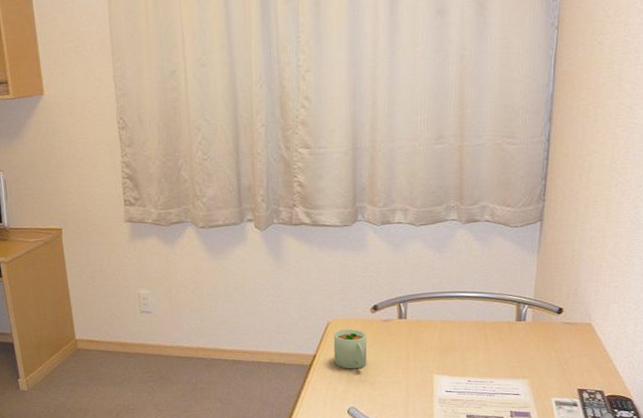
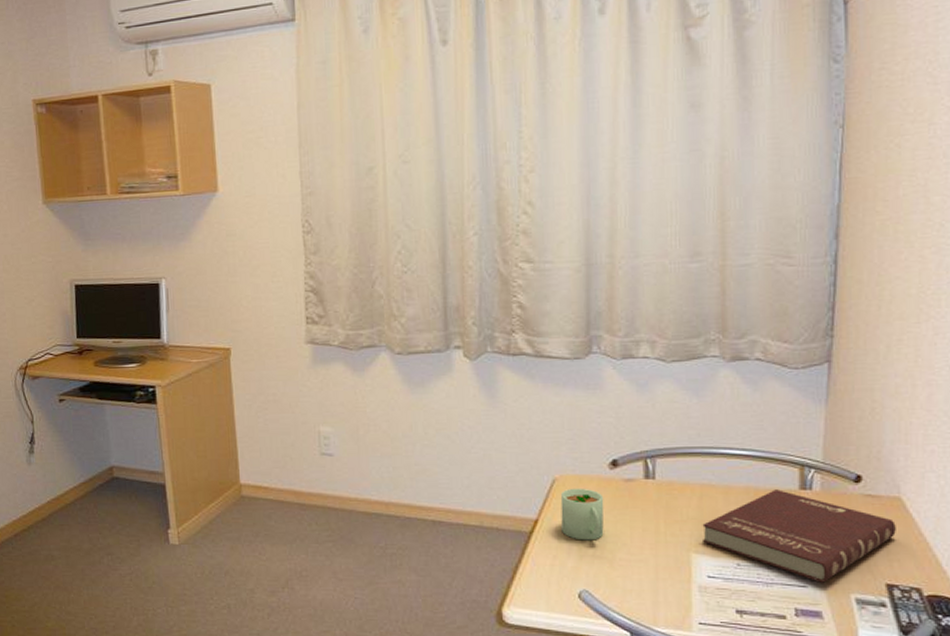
book: none [441,322,587,391] -> present [701,489,896,583]

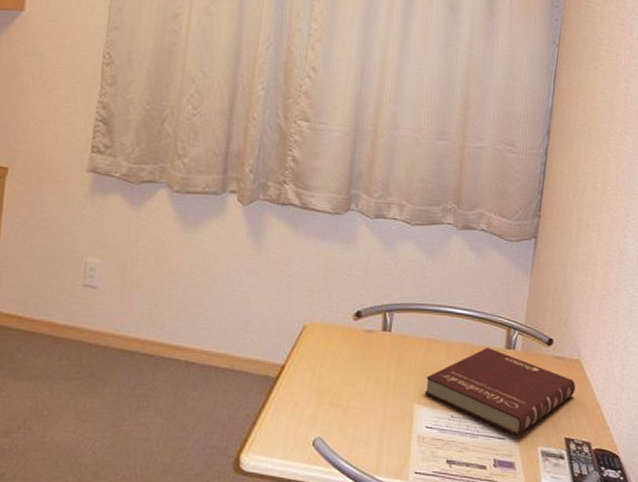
mug: present [560,488,604,541] -> none [305,336,346,388]

